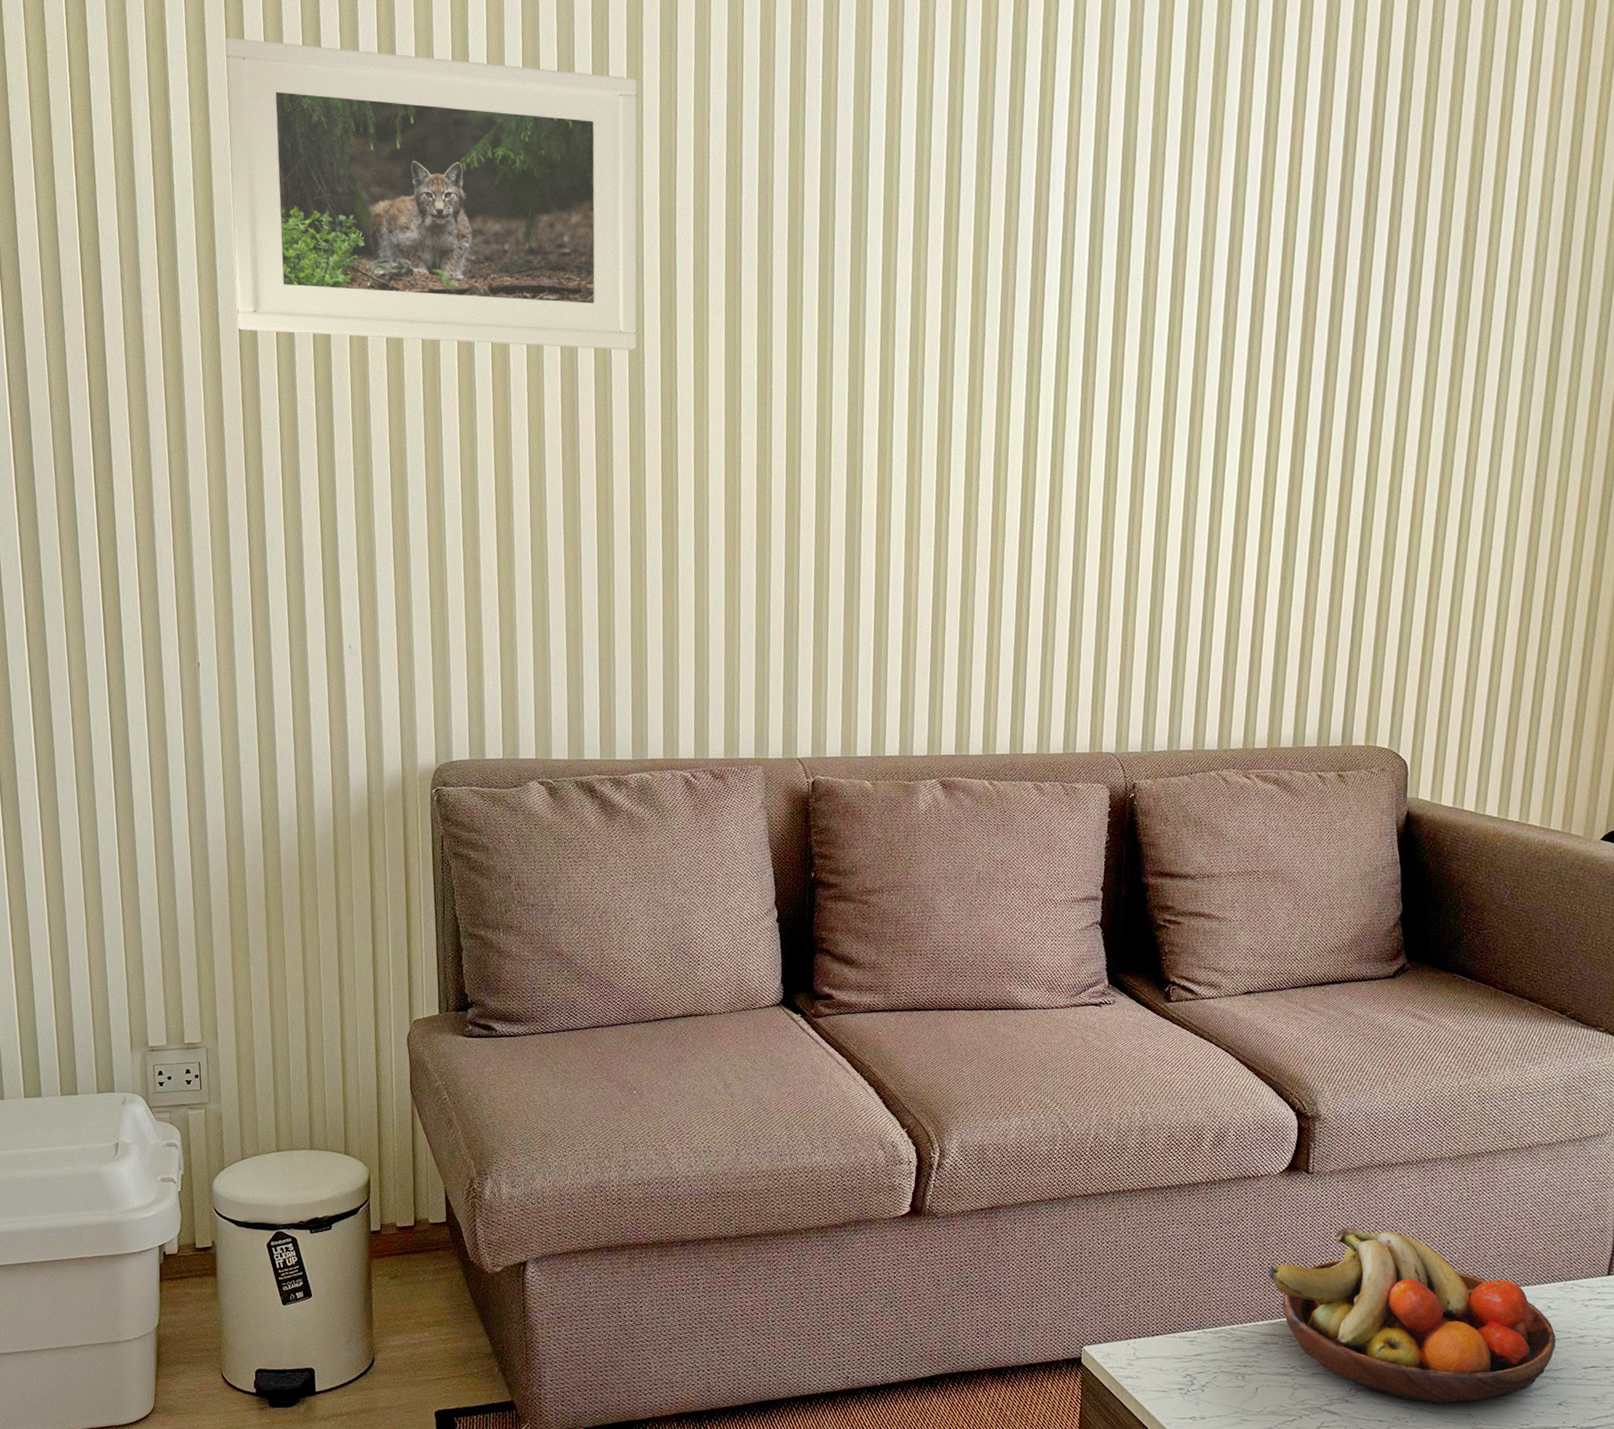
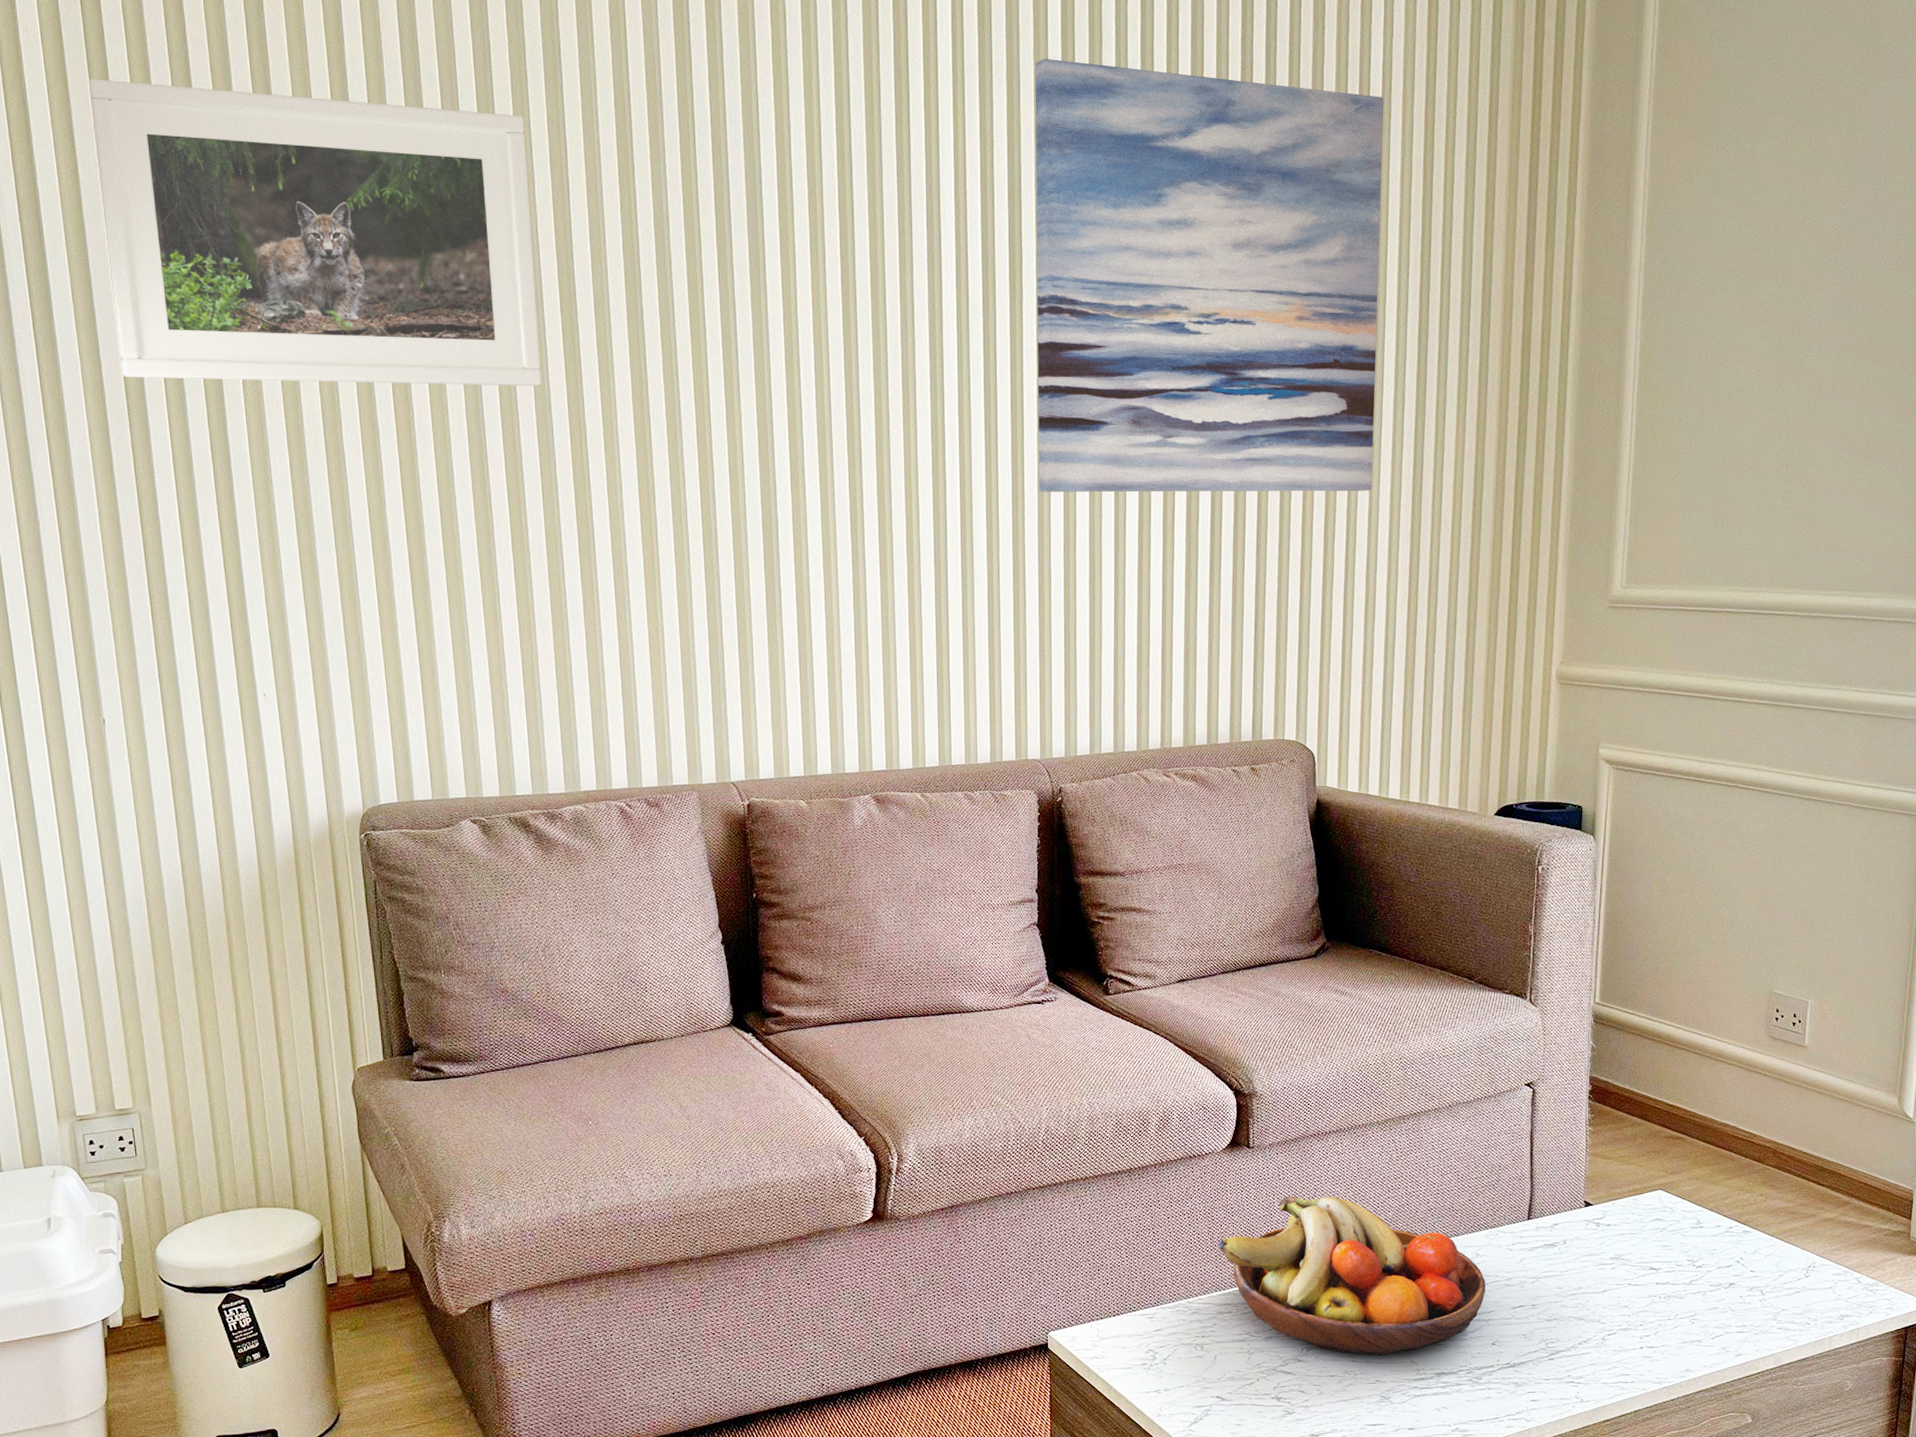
wall art: none [1133,24,1532,488] -> present [1035,58,1384,493]

